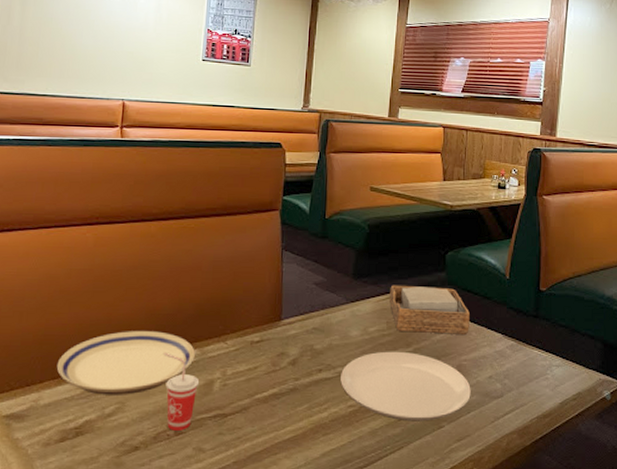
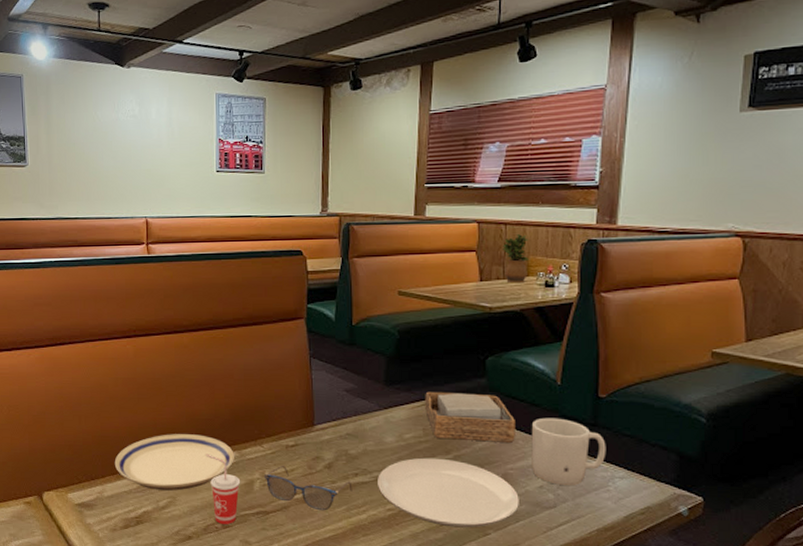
glasses: none [224,364,316,411] -> present [263,466,353,511]
potted plant: none [464,140,485,185] -> present [503,234,529,284]
mug: none [483,310,546,376] -> present [531,417,606,486]

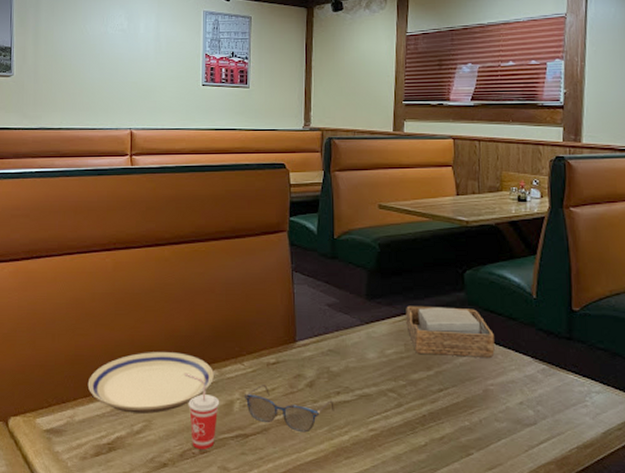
plate: present [378,457,519,528] -> none [360,374,500,448]
potted plant: present [503,234,529,284] -> none [477,151,502,198]
mug: present [531,417,606,486] -> none [509,331,582,402]

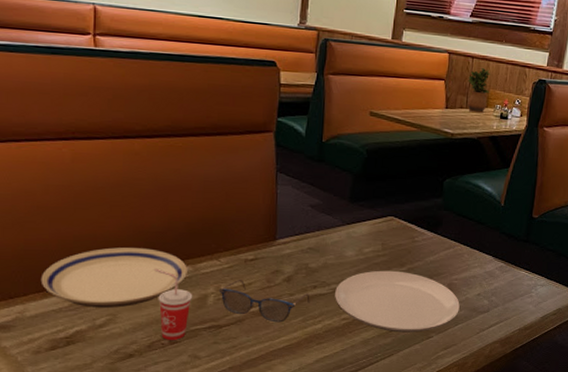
plate: none [360,374,500,448] -> present [335,270,460,333]
napkin holder: present [406,305,495,359] -> none [385,209,463,257]
potted plant: none [477,151,502,198] -> present [467,68,491,114]

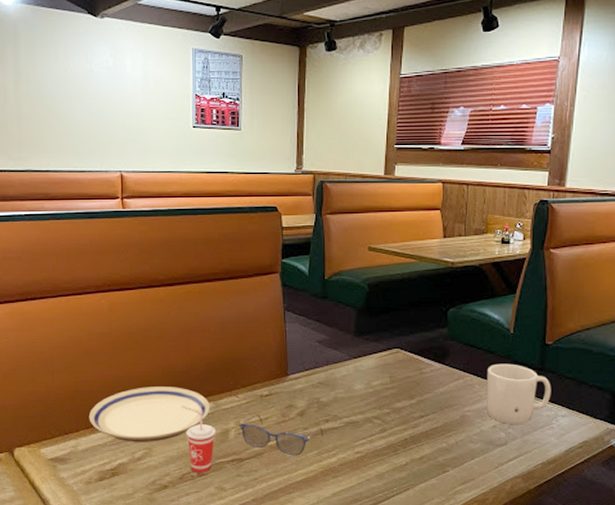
plate: present [335,270,460,333] -> none [347,403,475,467]
potted plant: present [467,68,491,114] -> none [465,194,488,240]
mug: none [473,234,534,294] -> present [486,363,551,425]

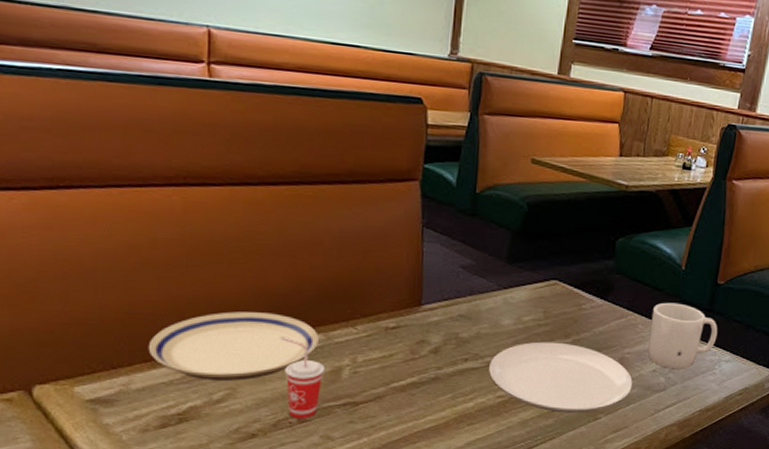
glasses: present [238,415,324,456] -> none [355,351,461,400]
plate: none [347,403,475,467] -> present [489,341,633,413]

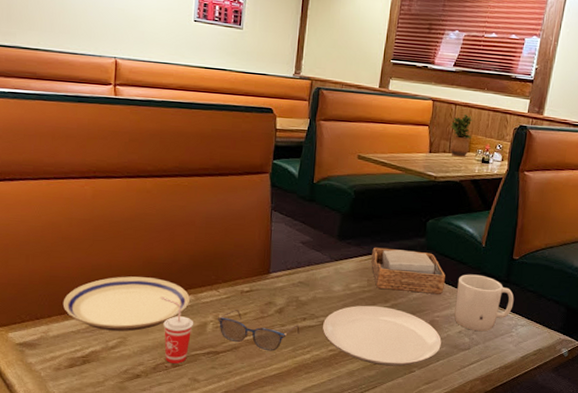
glasses: none [355,351,461,400] -> present [217,310,300,352]
napkin holder: none [548,271,638,328] -> present [371,247,445,295]
potted plant: none [645,110,673,163] -> present [450,115,473,158]

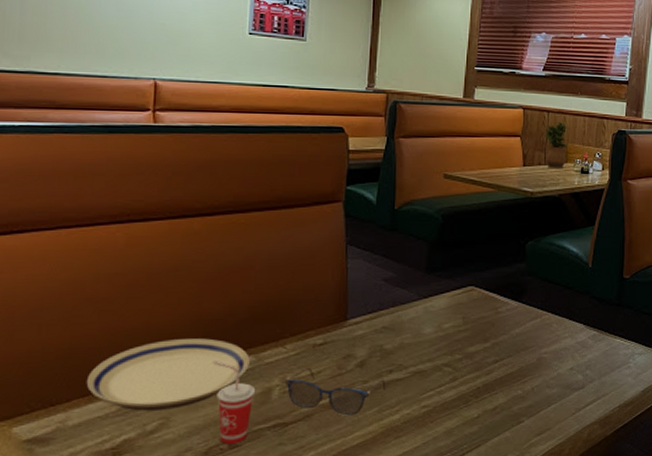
plate: present [323,305,442,367] -> none [413,347,552,419]
napkin holder: present [371,247,445,295] -> none [466,278,551,328]
mug: present [454,274,514,332] -> none [564,299,629,366]

